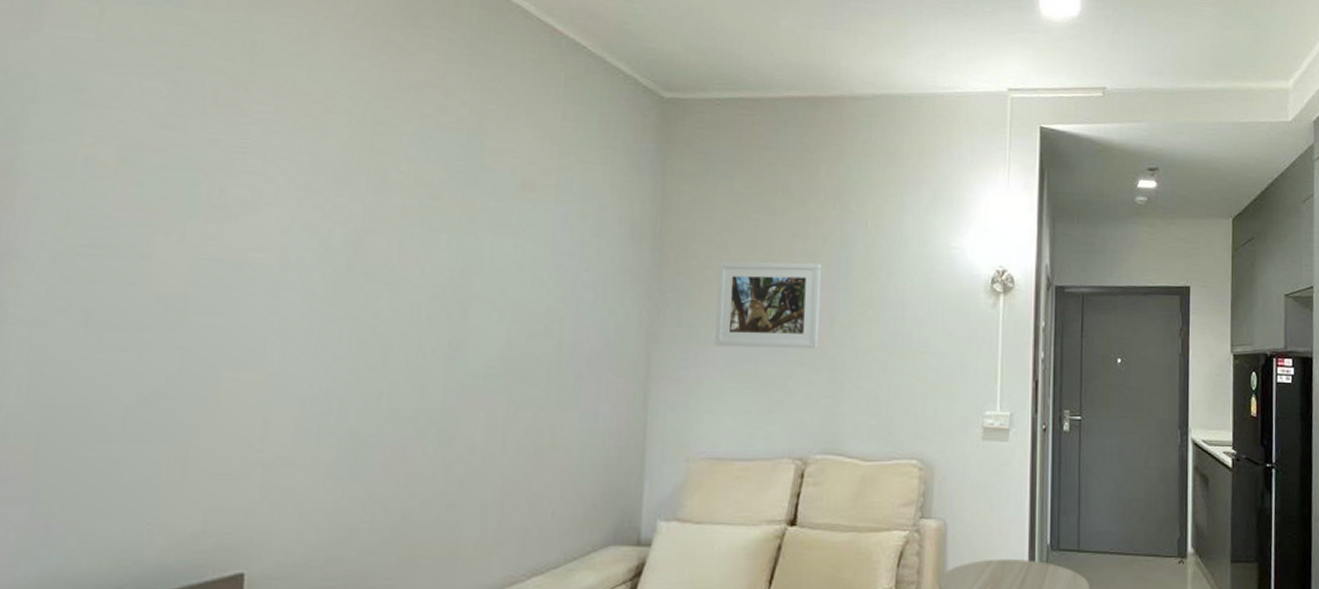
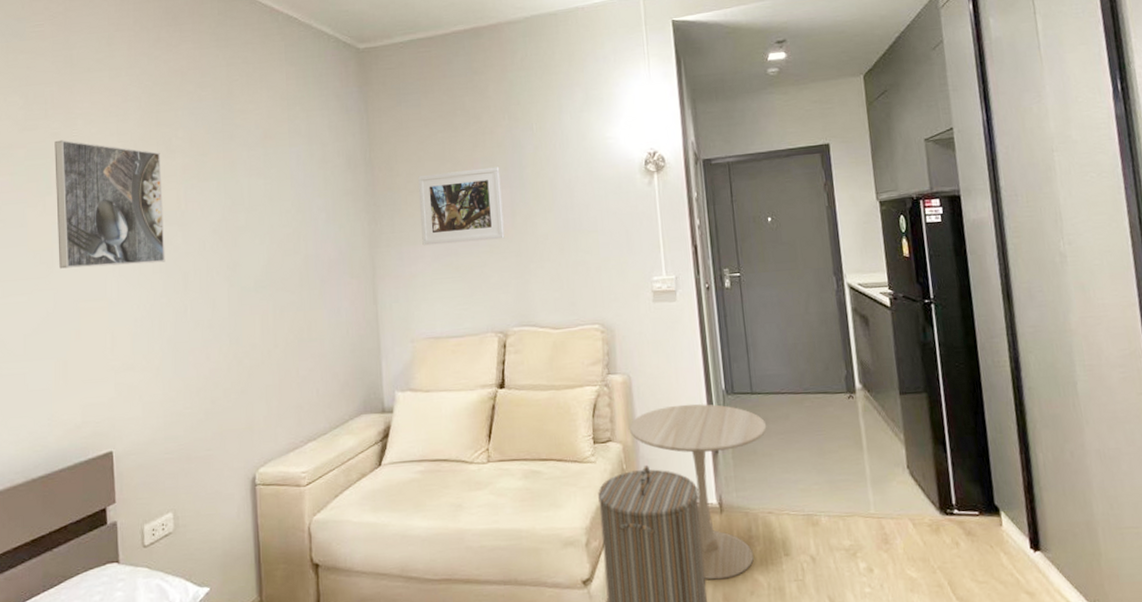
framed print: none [195,149,371,329] -> present [54,140,166,269]

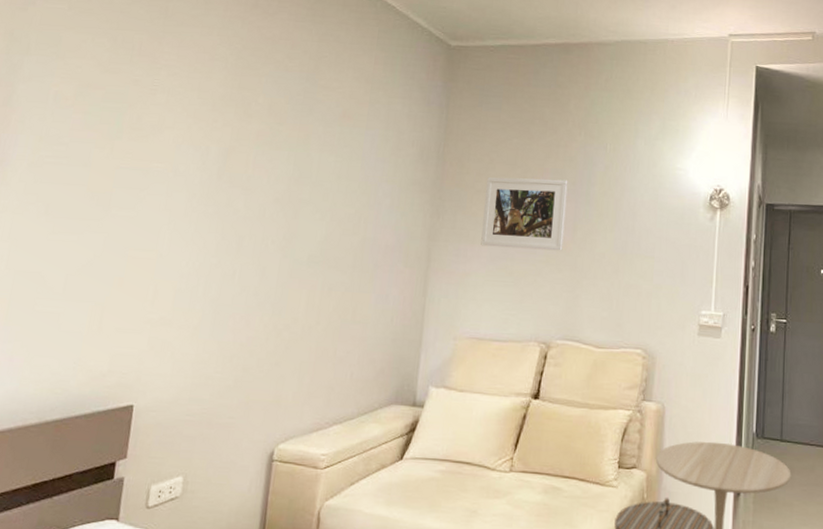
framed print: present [54,140,166,269] -> none [115,87,237,223]

